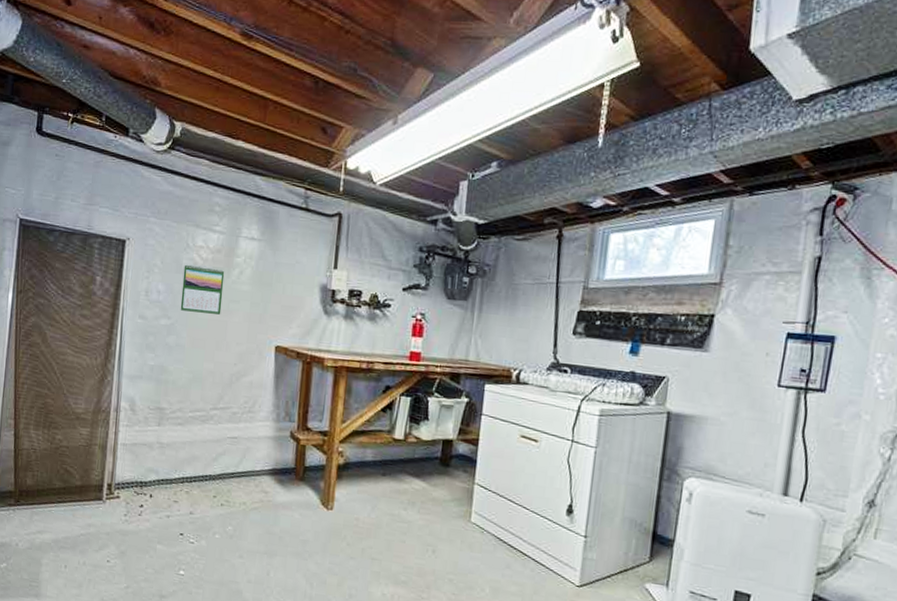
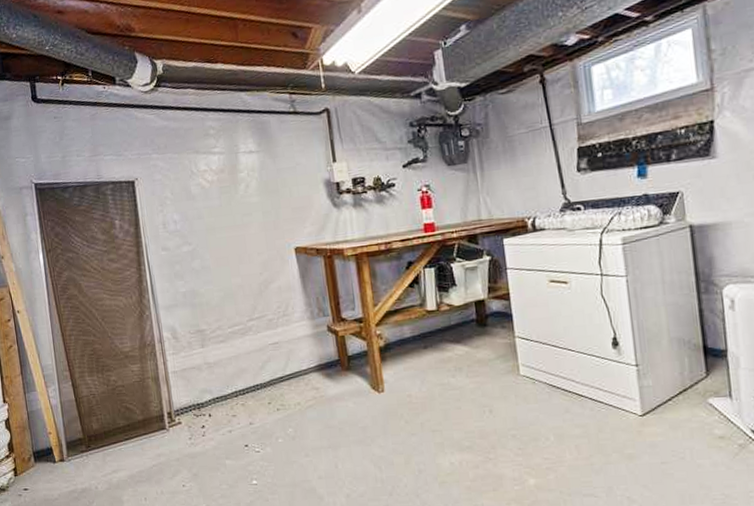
calendar: present [180,264,225,315] -> none [193,187,237,235]

